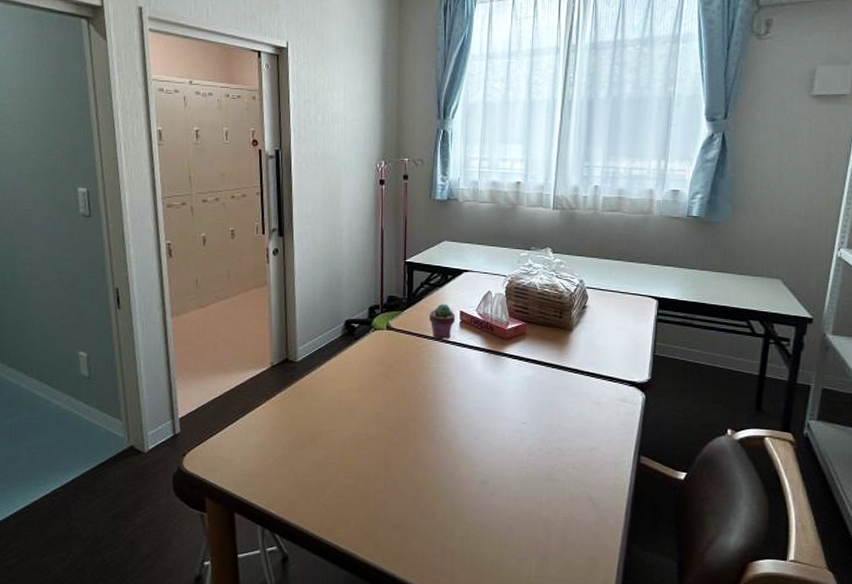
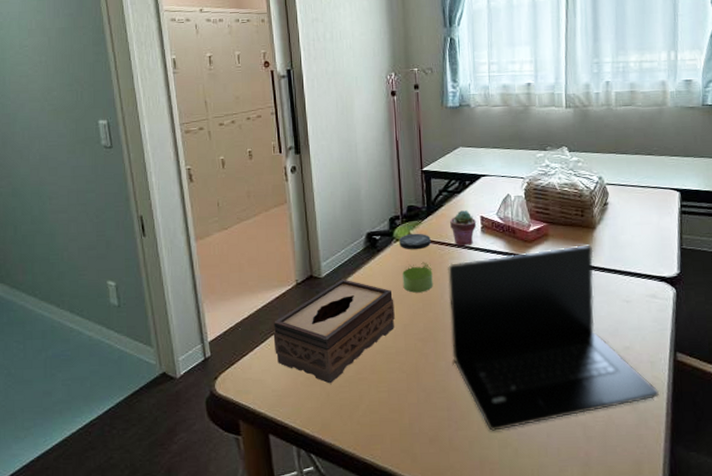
tissue box: none [244,364,368,467] -> present [273,279,395,384]
jar: none [378,323,409,383] -> present [399,233,433,293]
laptop: none [422,346,620,521] -> present [448,244,659,431]

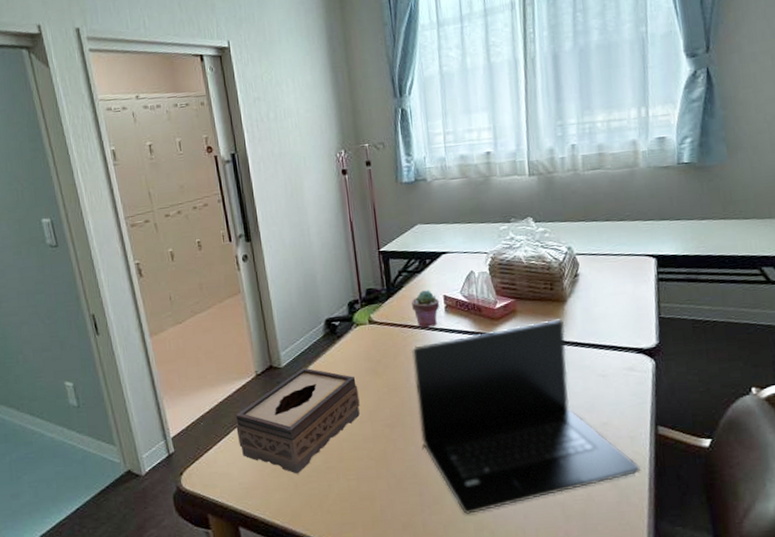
jar: present [399,233,433,293] -> none [360,316,398,378]

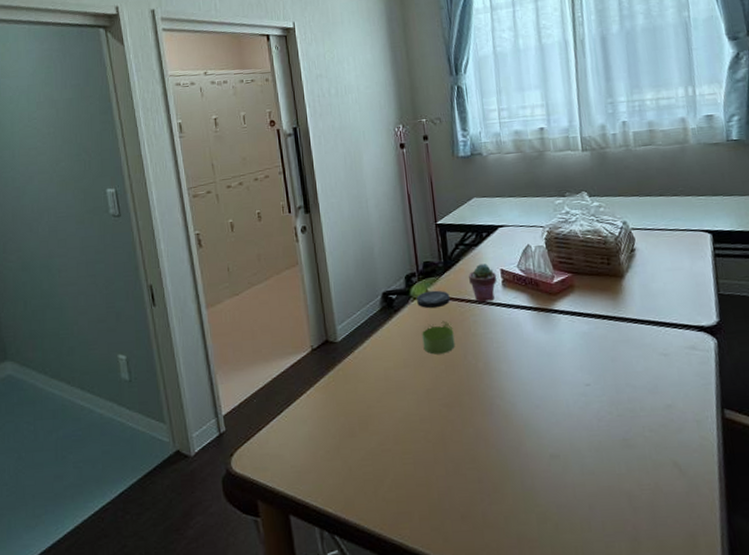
tissue box: present [236,367,360,474] -> none [289,342,417,457]
jar: none [360,316,398,378] -> present [417,290,455,355]
laptop: present [412,319,640,514] -> none [469,294,709,504]

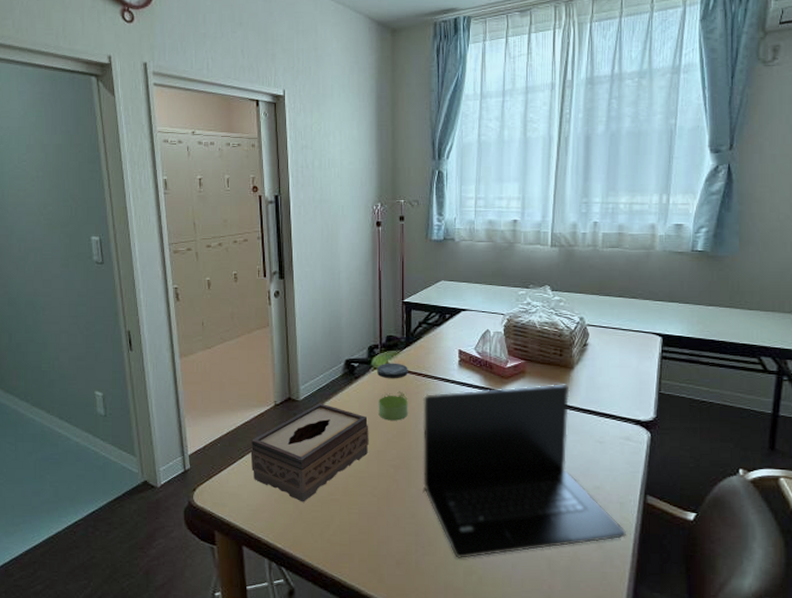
tissue box: none [289,342,417,457] -> present [250,403,369,502]
potted succulent: present [469,263,497,303] -> none [428,343,454,379]
laptop: none [469,294,709,504] -> present [423,384,626,559]

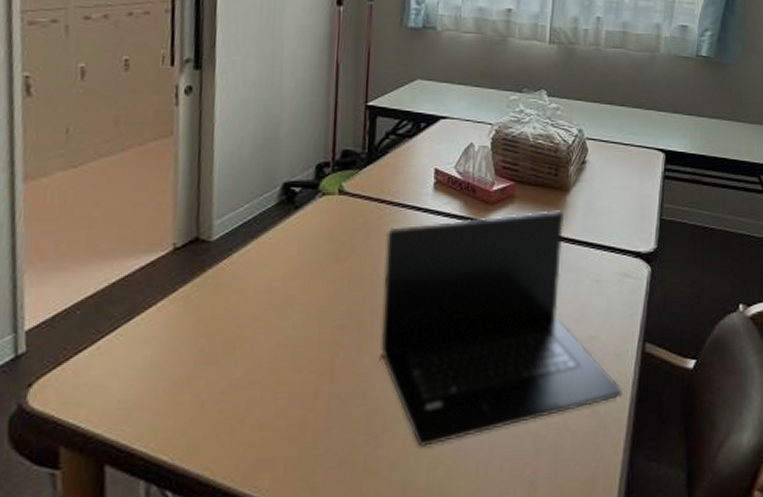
tissue box: present [250,403,369,502] -> none [128,244,311,390]
jar: present [377,363,408,421] -> none [325,186,368,265]

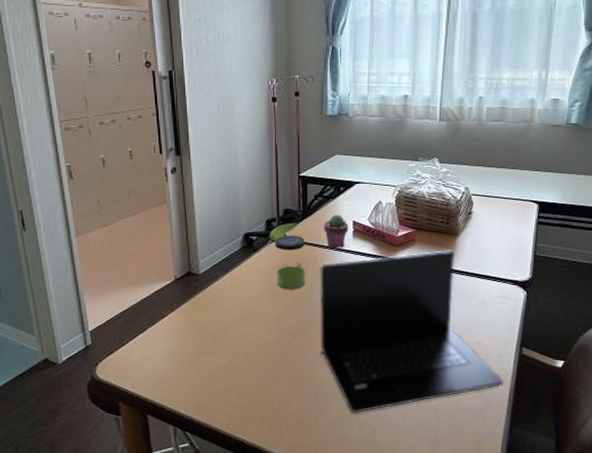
jar: none [325,186,368,265] -> present [275,235,305,290]
potted succulent: none [395,160,429,207] -> present [324,215,349,249]

